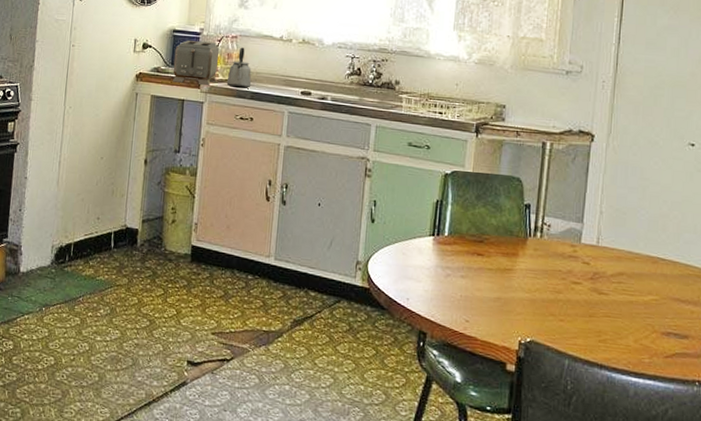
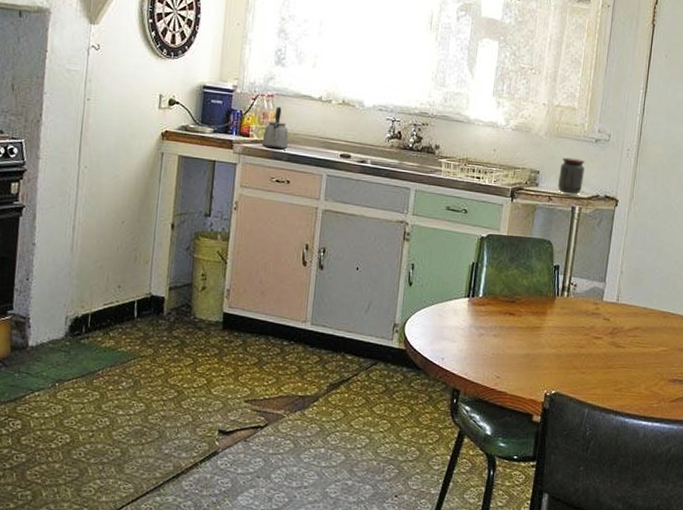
toaster: present [173,40,220,86] -> none [203,98,255,147]
jar: none [526,90,555,130] -> present [558,157,585,195]

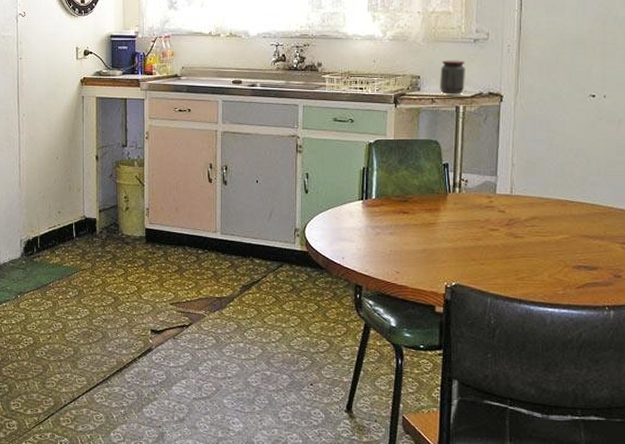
kettle: present [261,106,289,151] -> none [164,45,187,84]

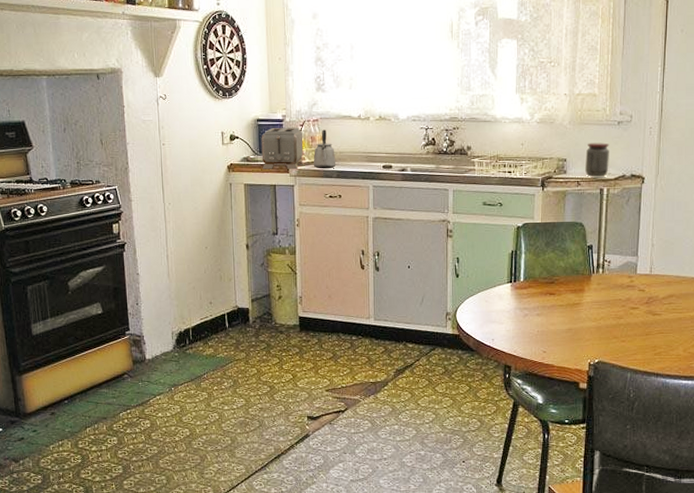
toaster: none [114,44,155,84] -> present [261,128,304,170]
kettle: none [164,45,187,84] -> present [313,129,336,169]

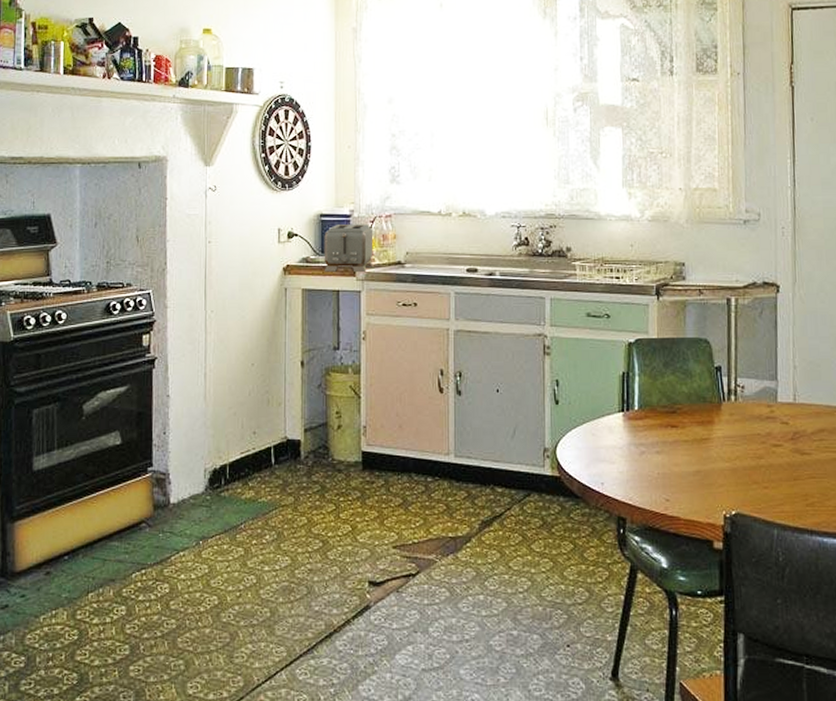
kettle: present [313,129,336,169] -> none [384,226,412,273]
jar: present [585,142,609,178] -> none [707,244,736,286]

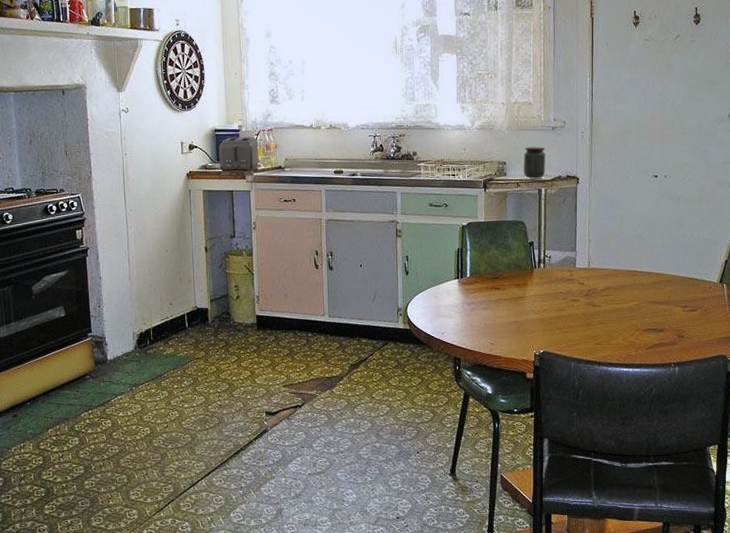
jar: none [707,244,736,286] -> present [523,146,546,179]

